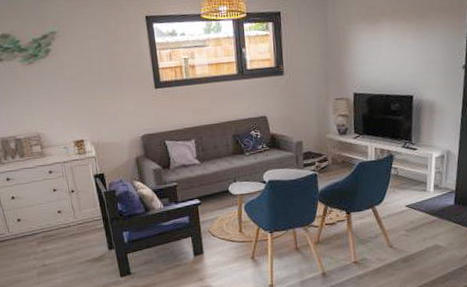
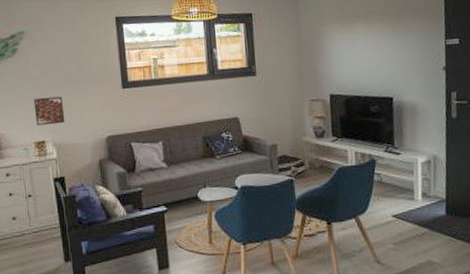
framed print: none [70,96,102,126] -> present [33,96,65,126]

